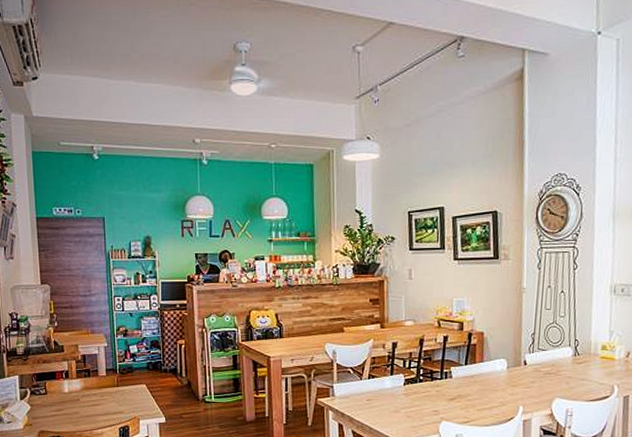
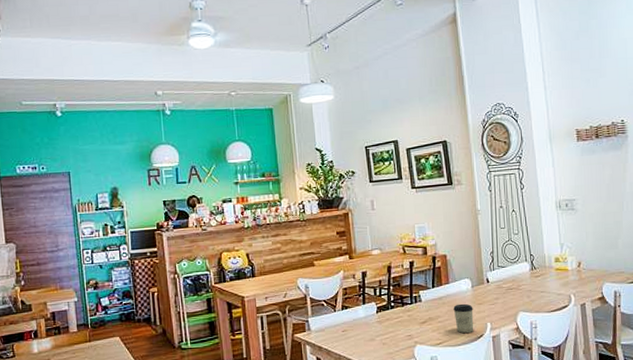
cup: none [485,384,506,415] -> present [453,303,474,334]

